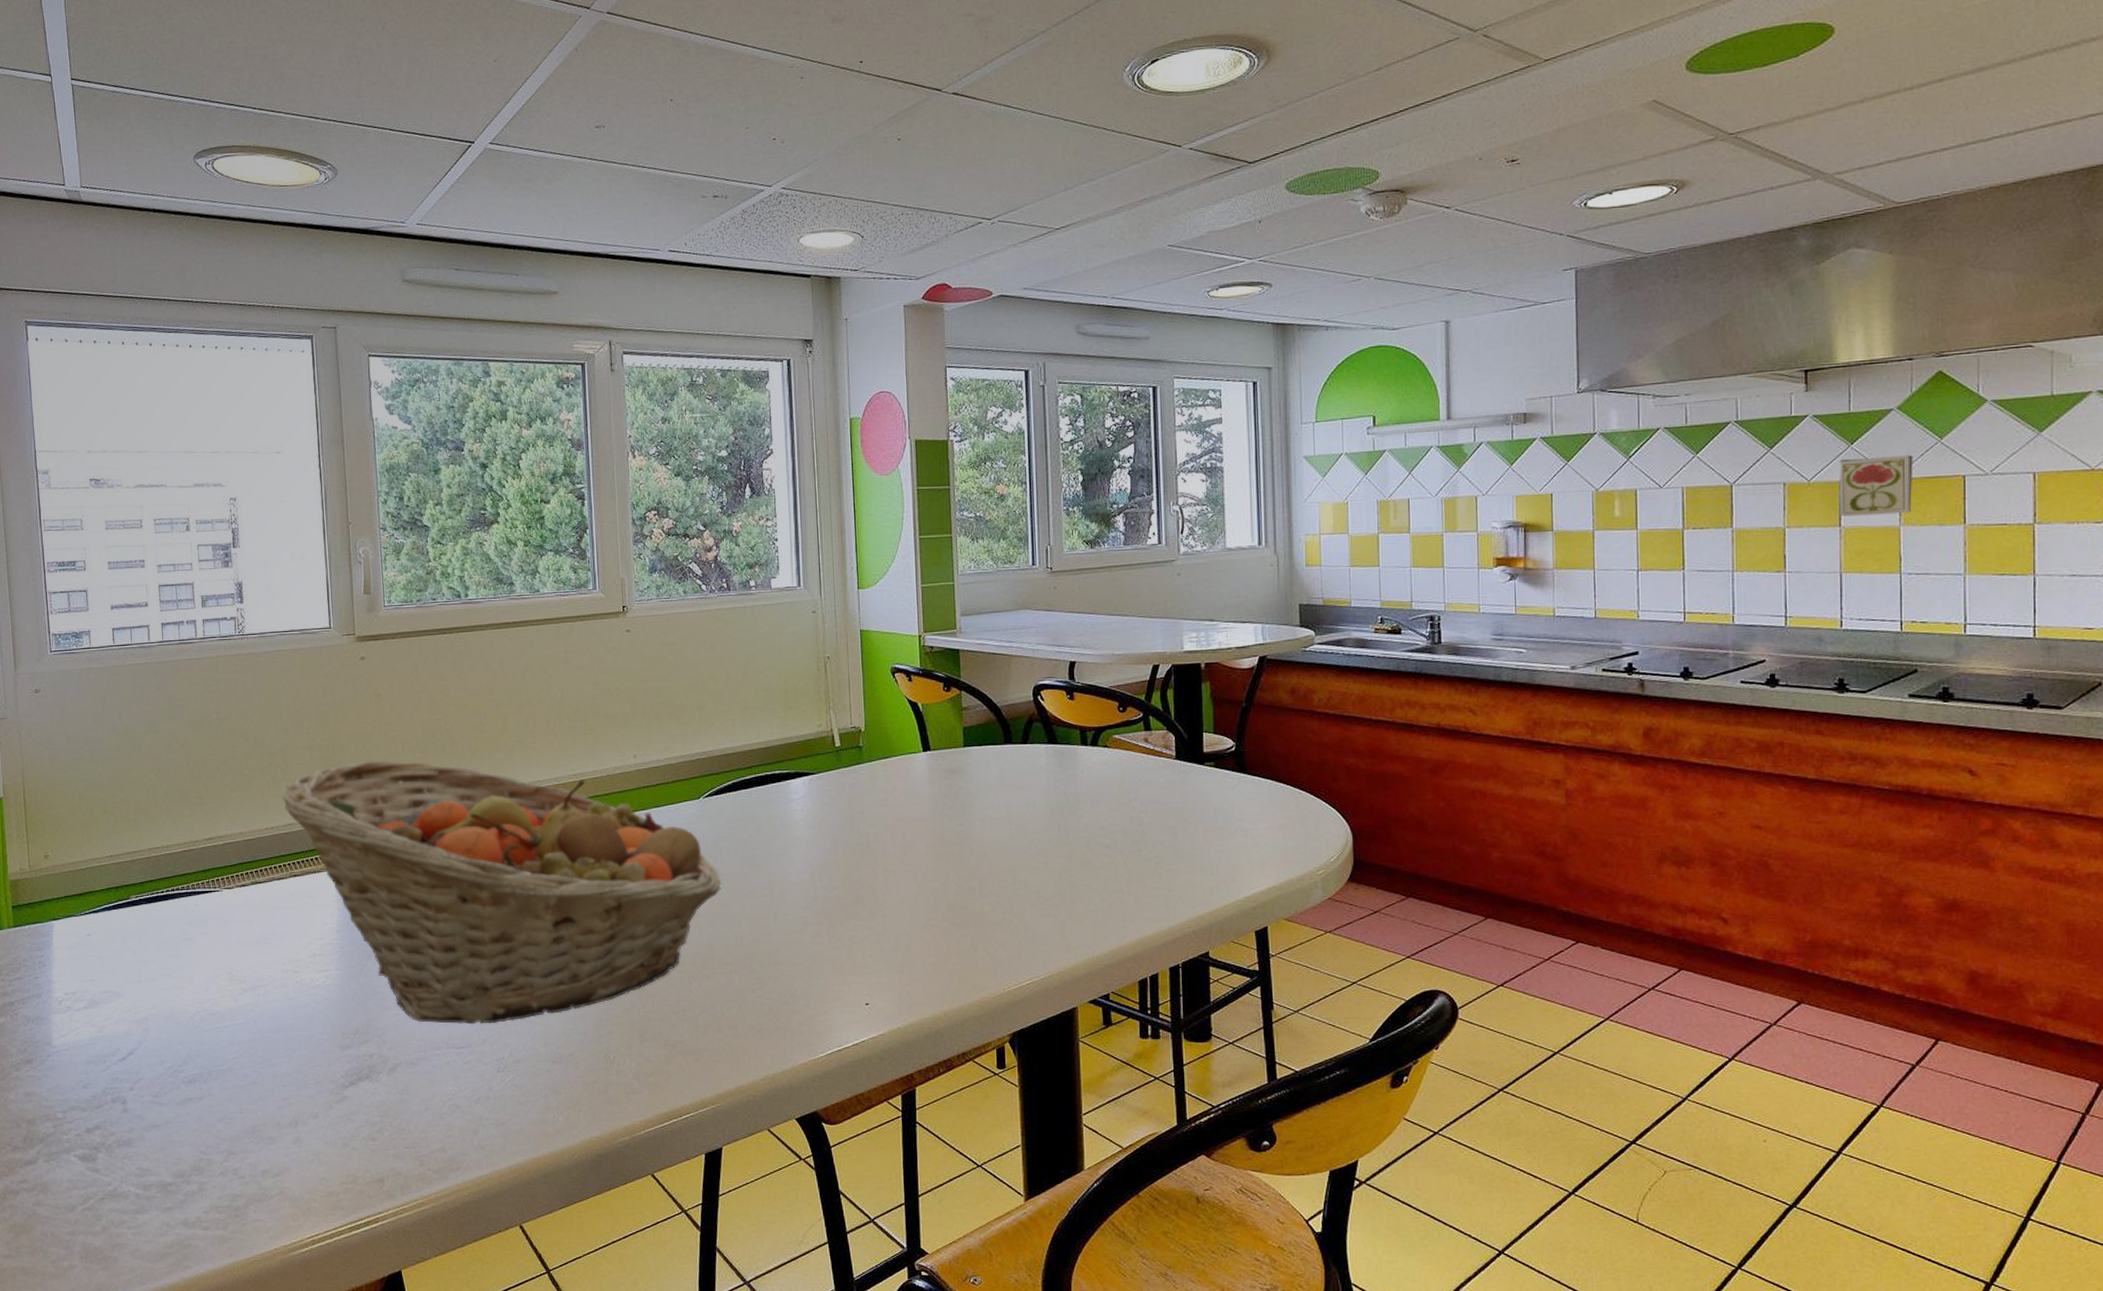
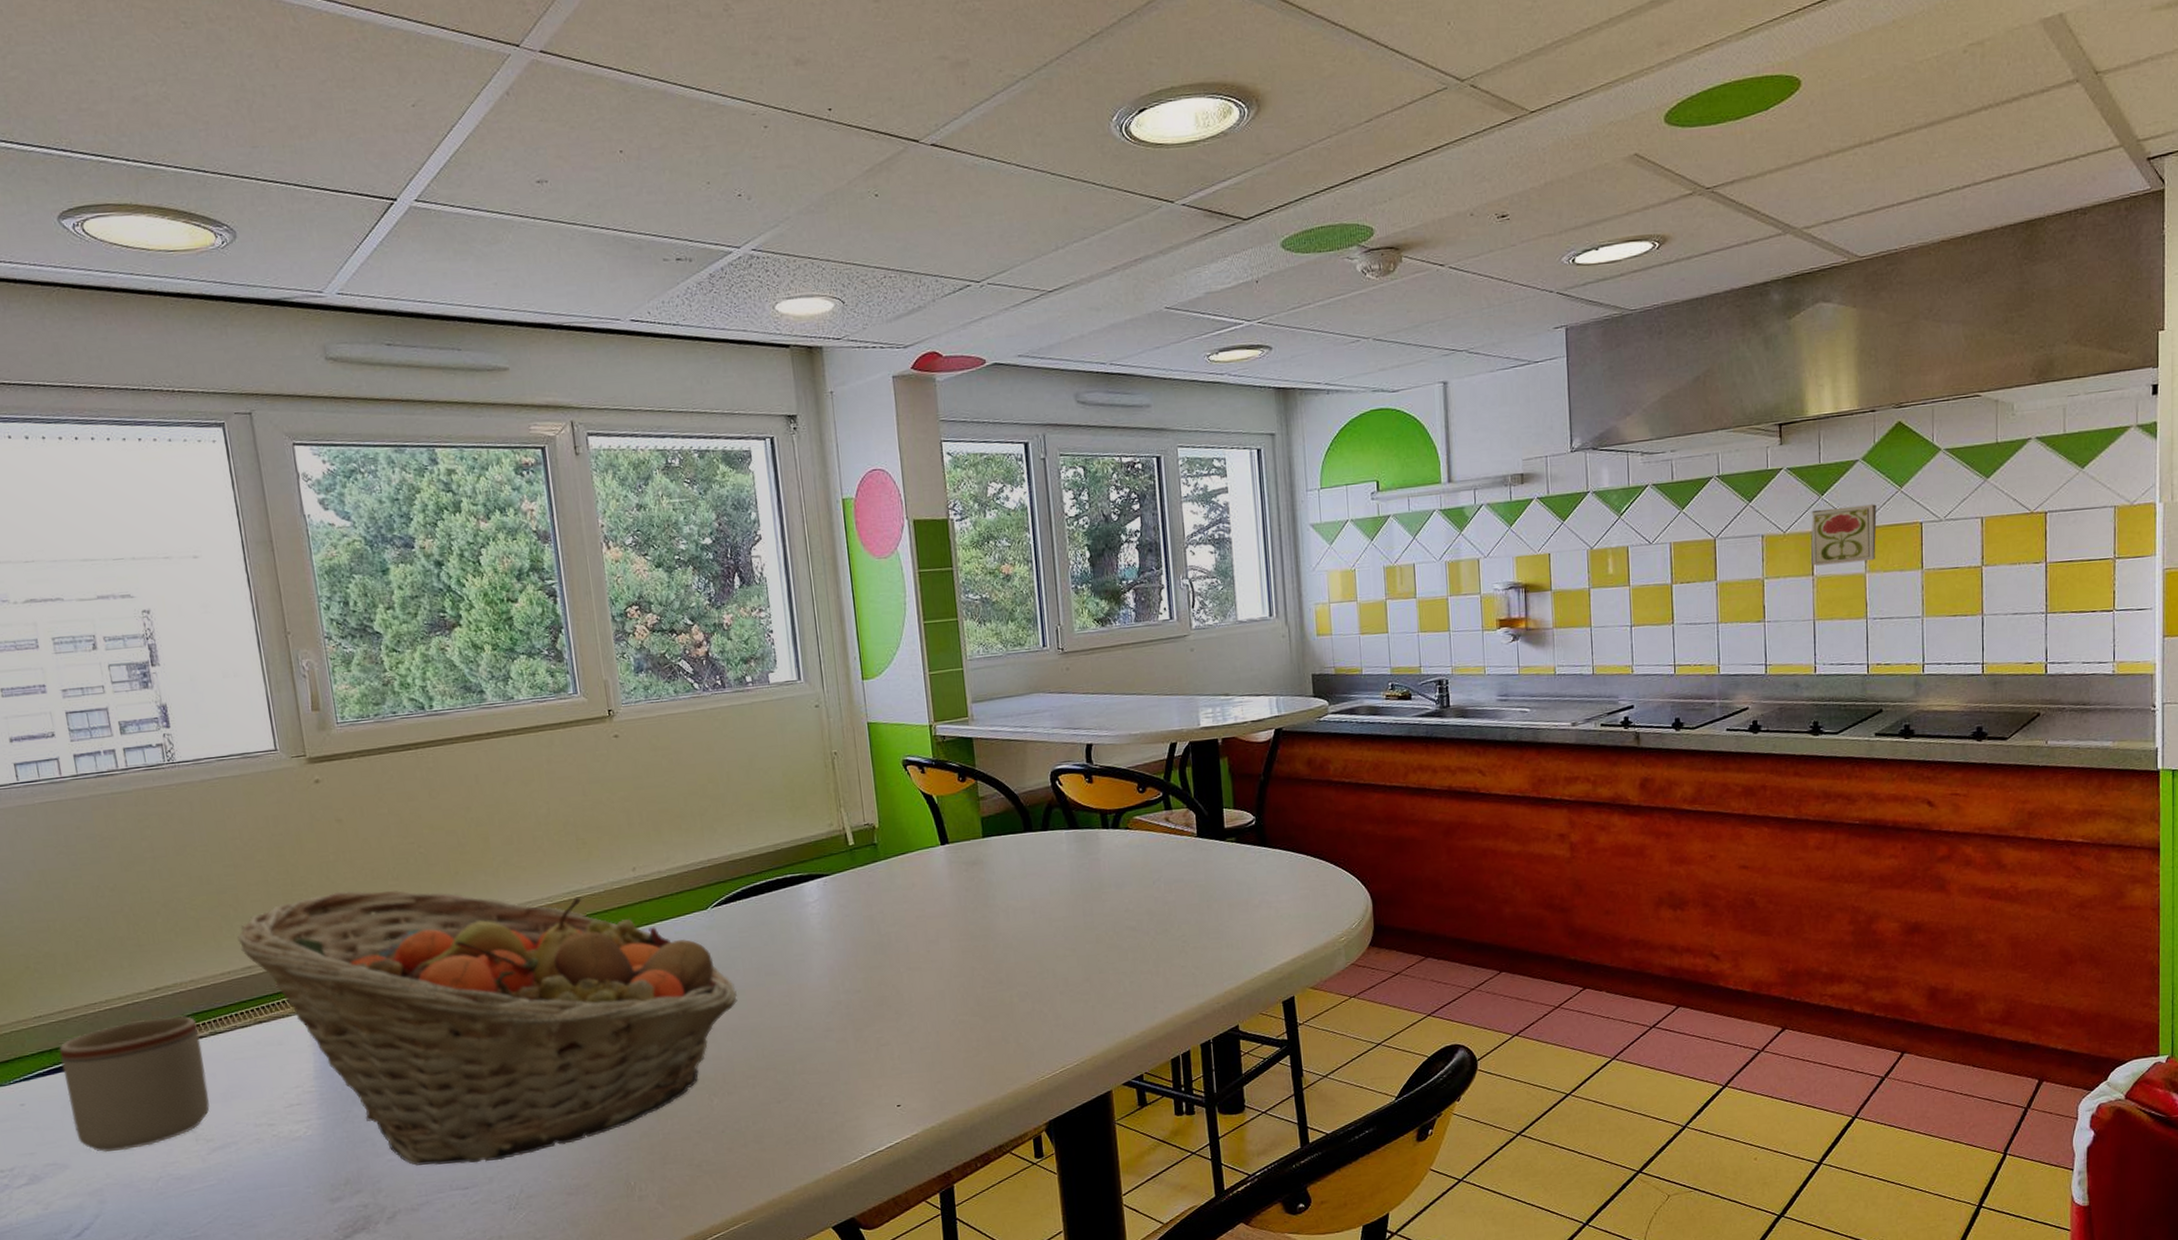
mug: none [124,864,245,985] -> present [59,1015,210,1153]

